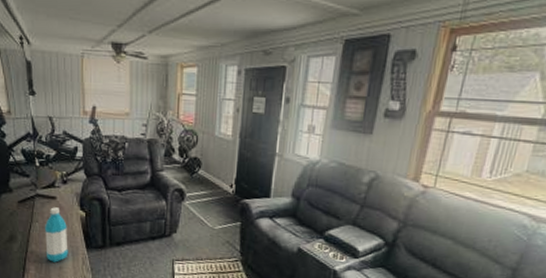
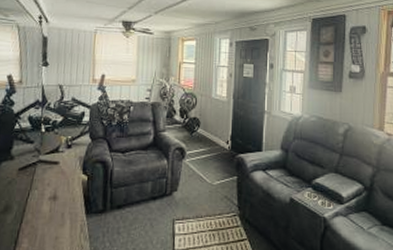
water bottle: present [44,207,68,263] -> none [42,172,68,232]

